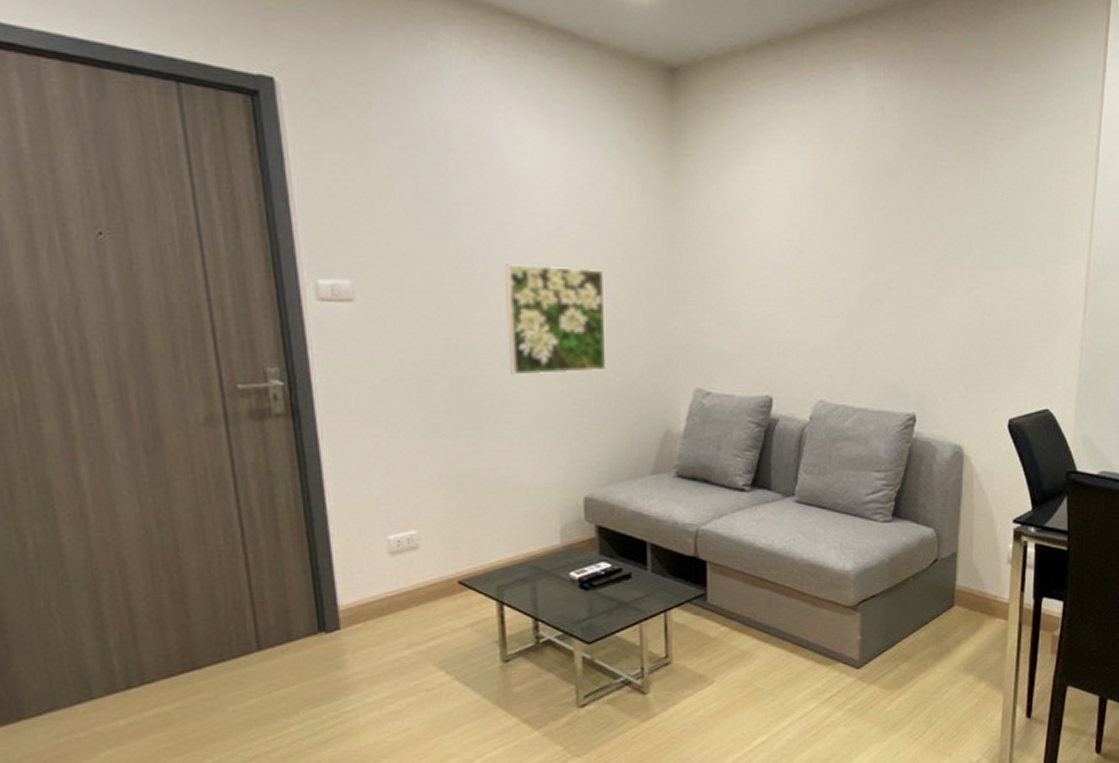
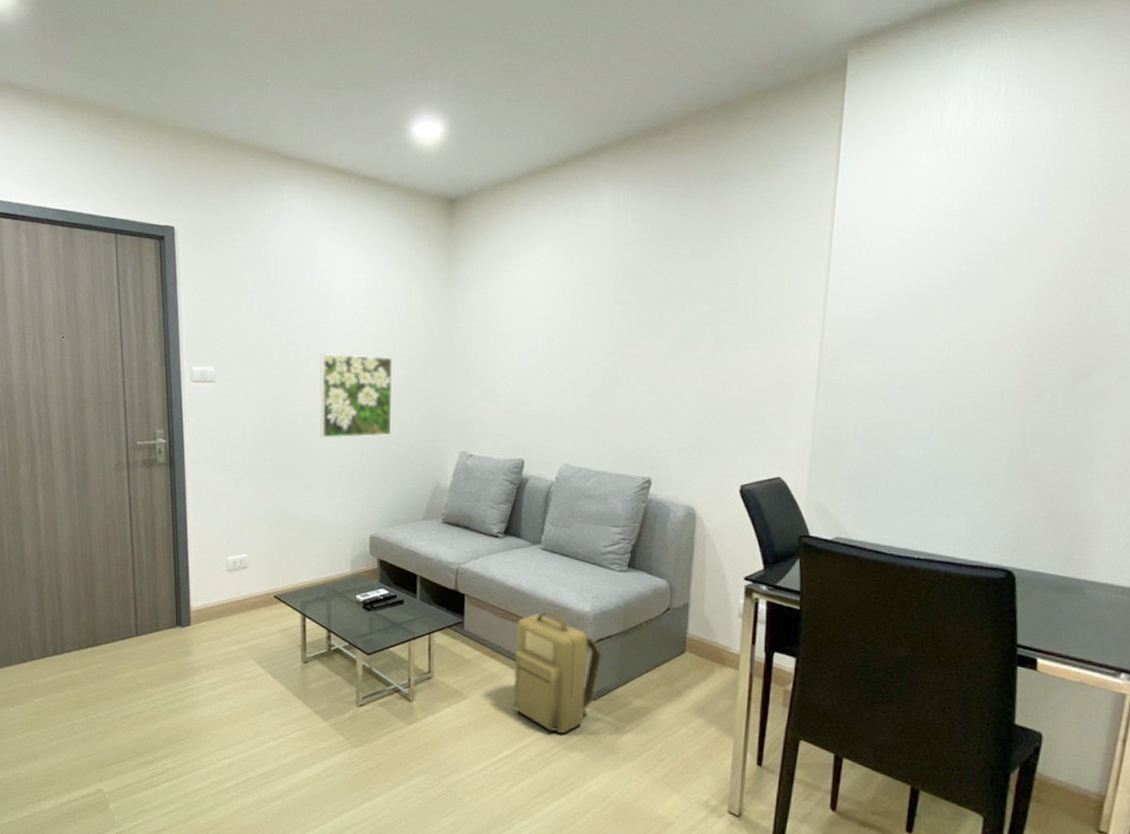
backpack: none [767,573,866,710] -> present [513,612,602,734]

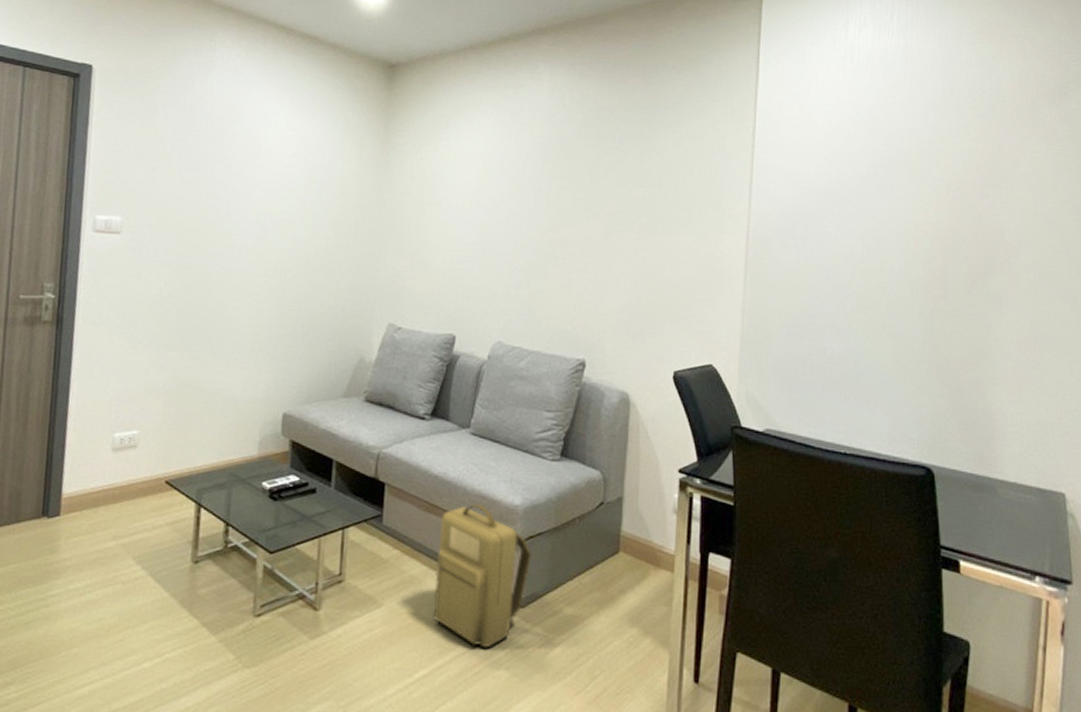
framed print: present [319,354,393,438] -> none [235,210,321,303]

